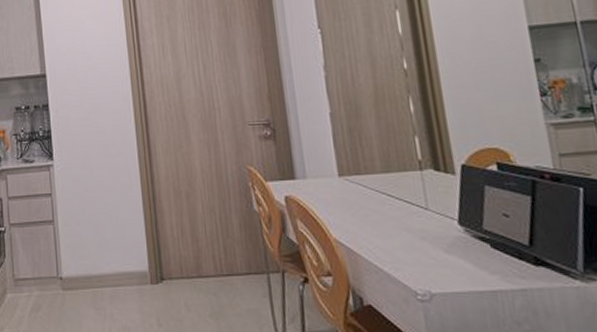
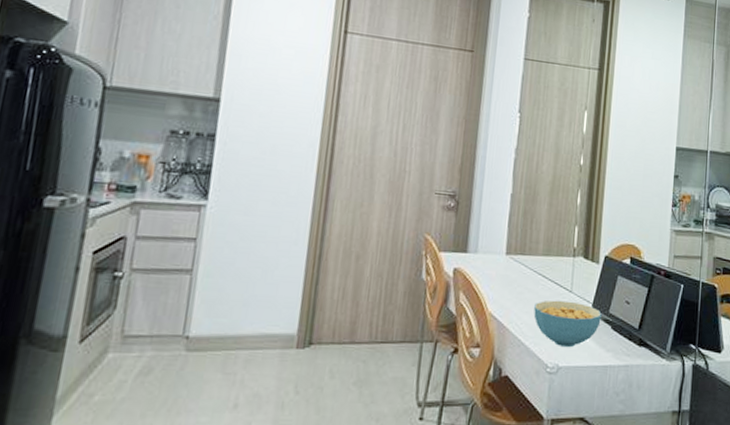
cereal bowl: none [385,219,475,272] -> present [533,300,602,348]

